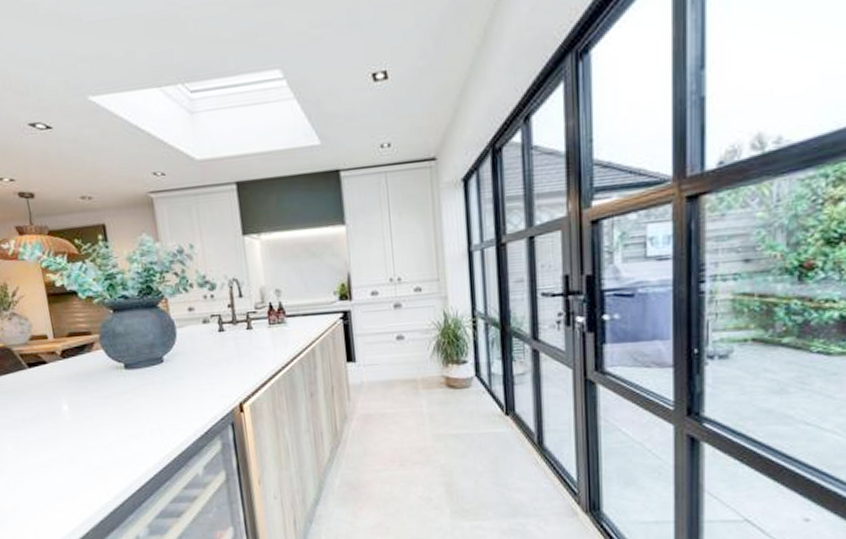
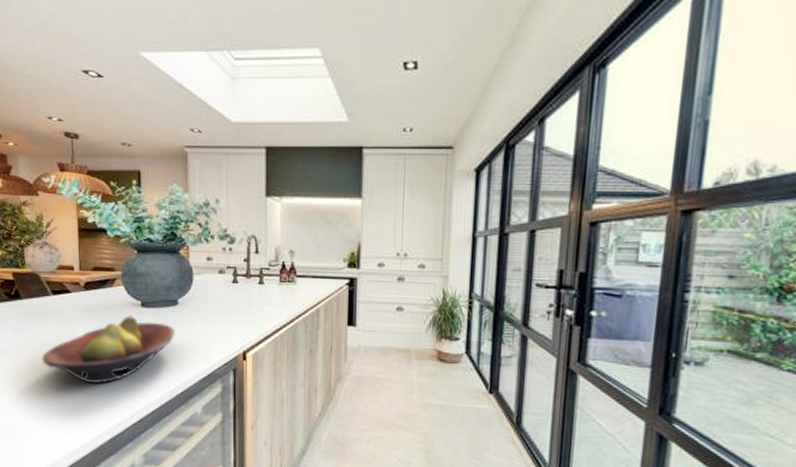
fruit bowl: none [25,380,165,457] -> present [41,315,175,384]

